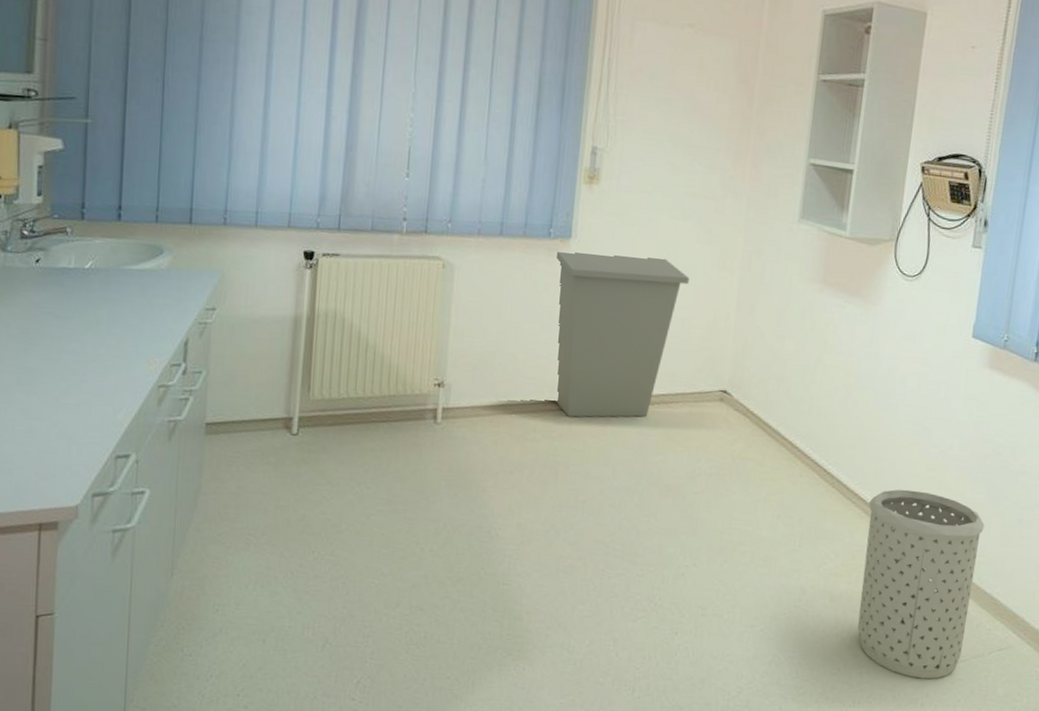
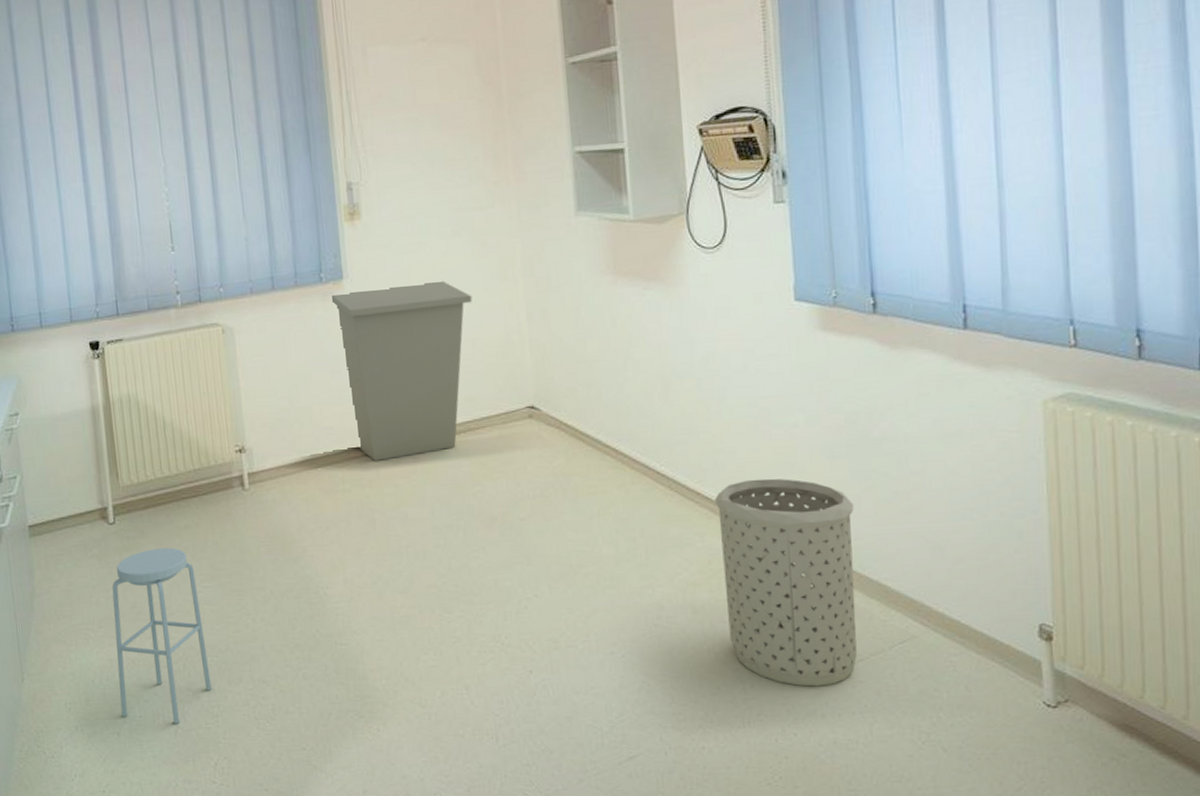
stool: none [270,465,371,639] -> present [111,547,212,724]

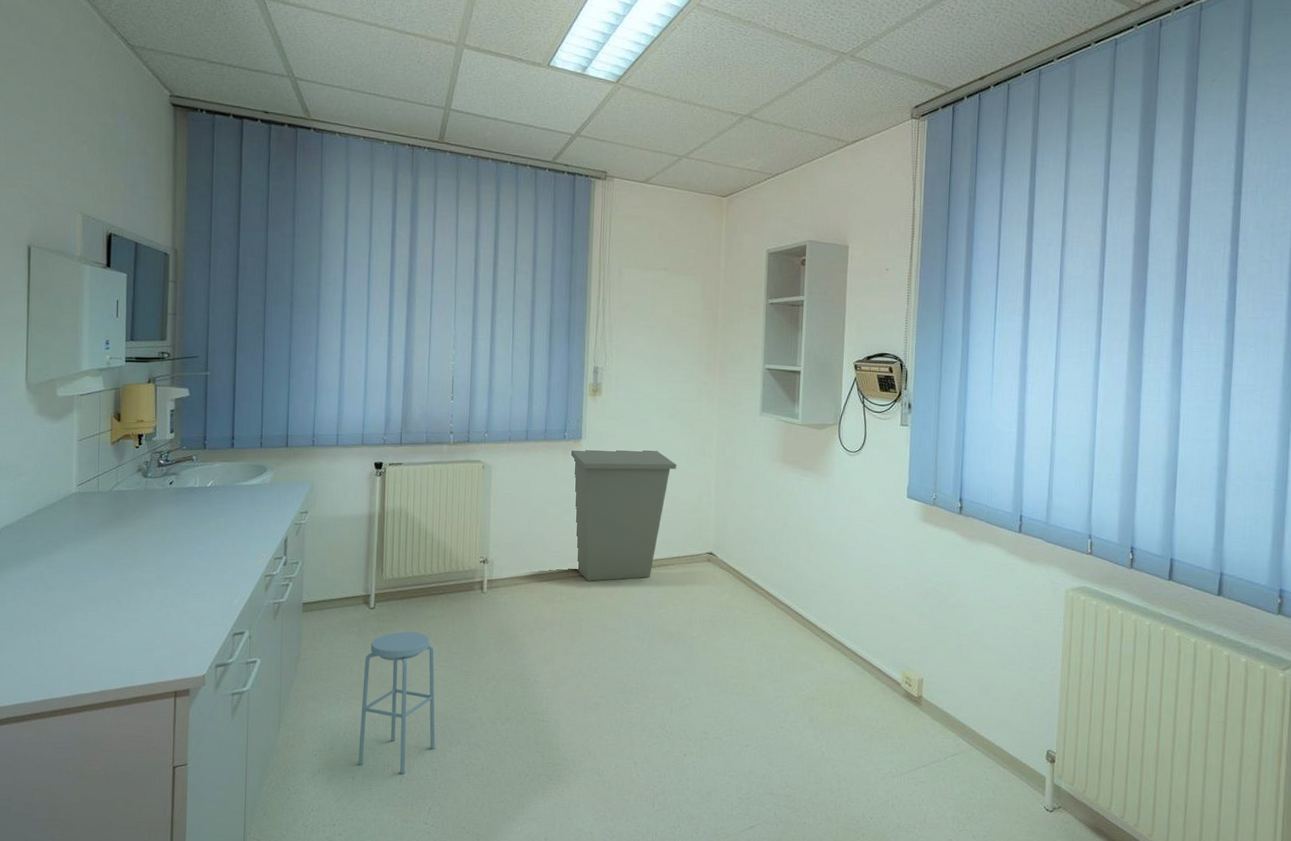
laundry basket: present [714,478,857,687] -> none [833,625,931,783]

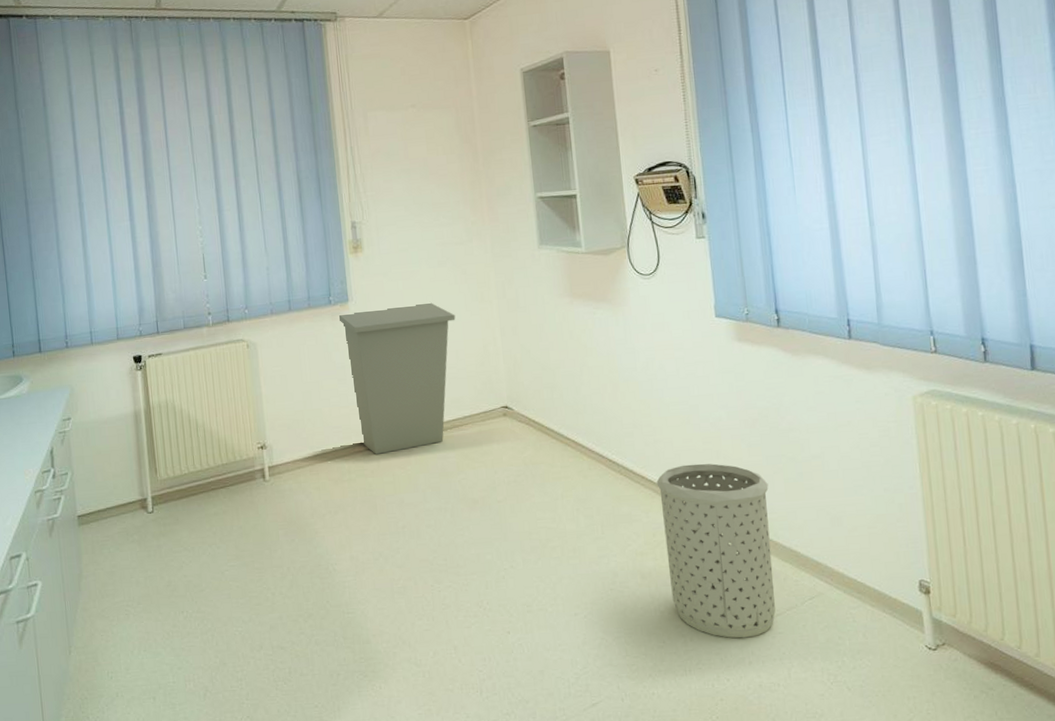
stool: present [358,631,435,774] -> none [150,532,236,688]
laundry basket: none [833,625,931,783] -> present [656,463,776,639]

